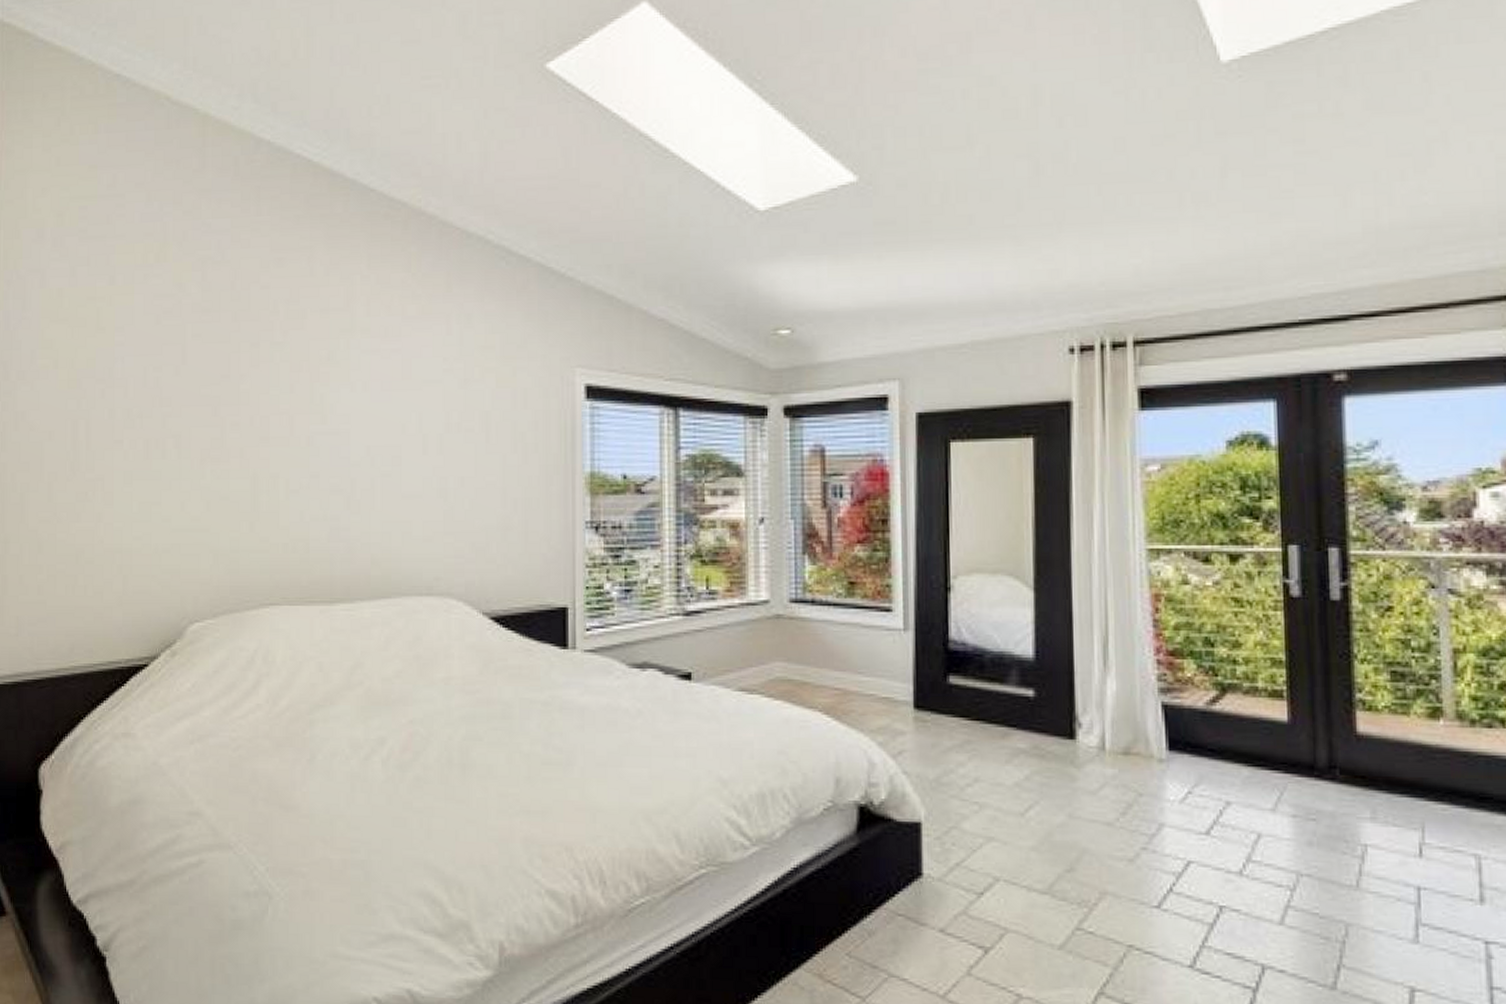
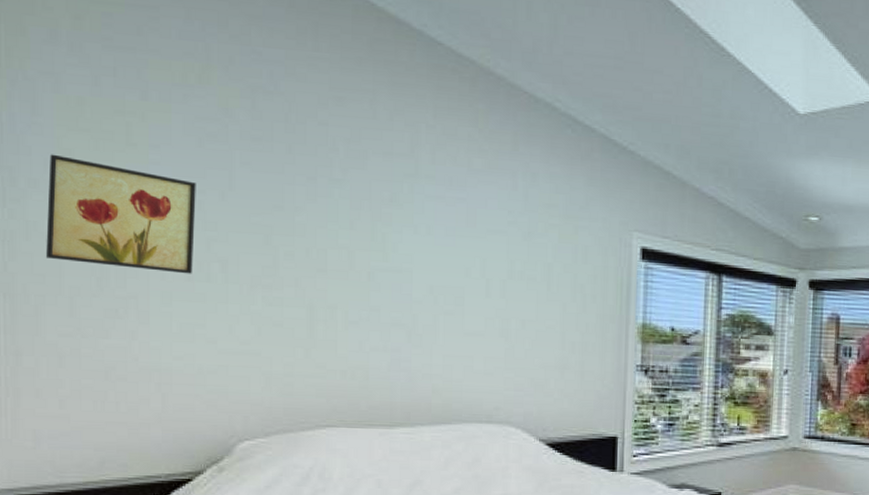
wall art: none [31,346,154,452] -> present [46,154,196,274]

